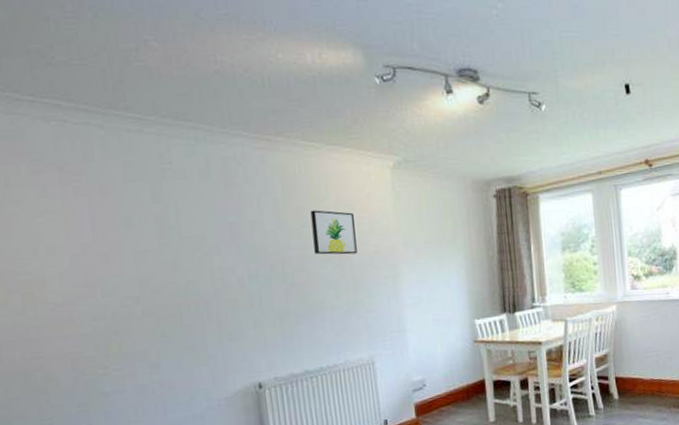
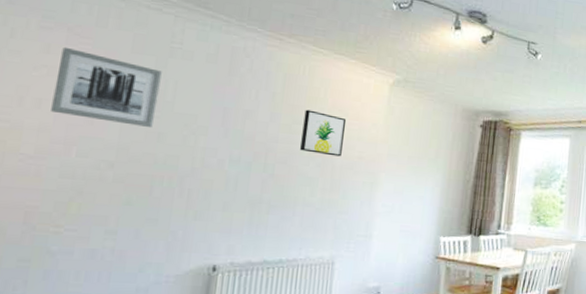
wall art: none [58,187,165,257] -> present [51,46,162,127]

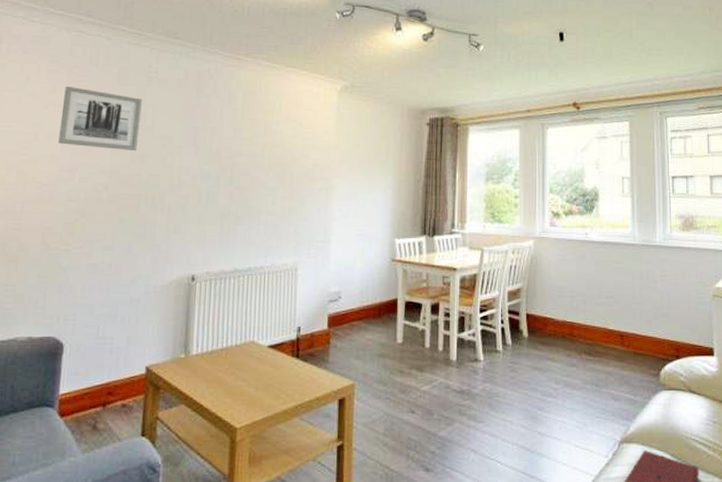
wall art: present [300,109,347,157] -> none [261,122,301,165]

